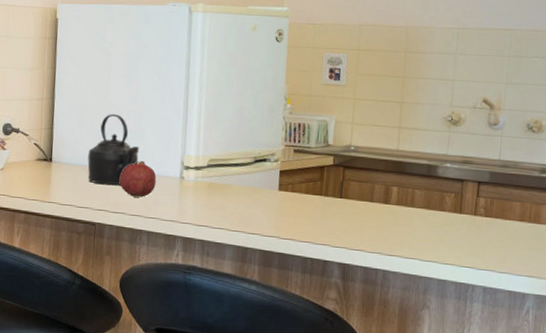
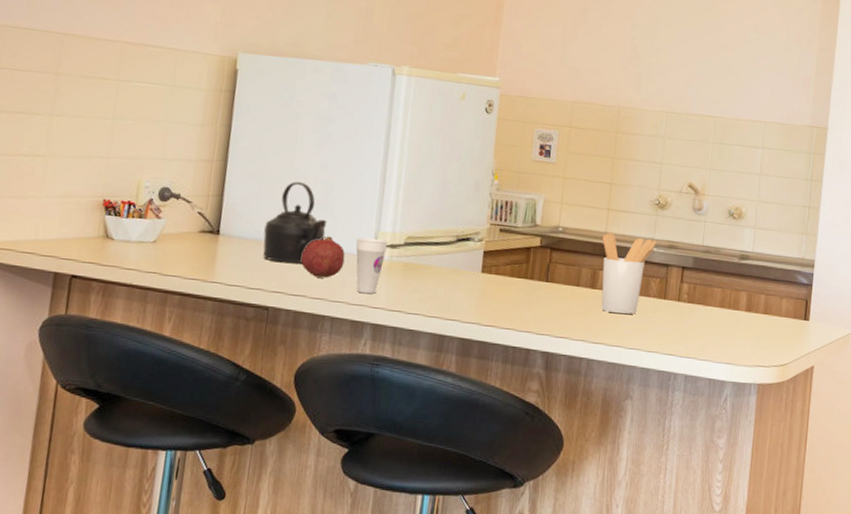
cup: none [165,161,193,211] -> present [356,237,388,295]
utensil holder: none [394,149,451,228] -> present [601,232,657,314]

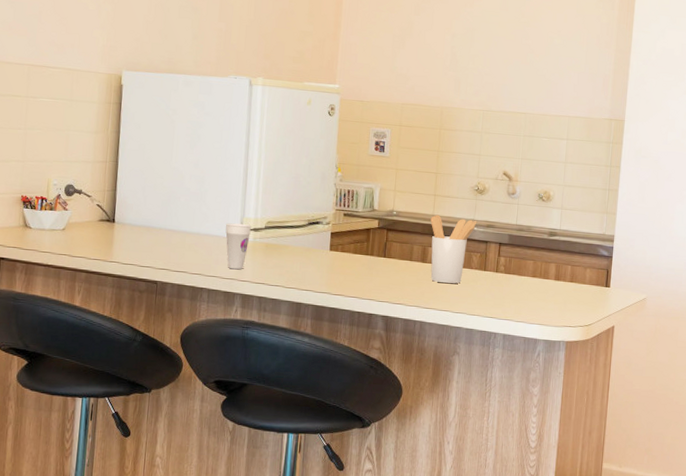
kettle: present [263,182,327,264] -> none [150,177,201,246]
fruit: present [301,236,345,278] -> none [181,222,217,257]

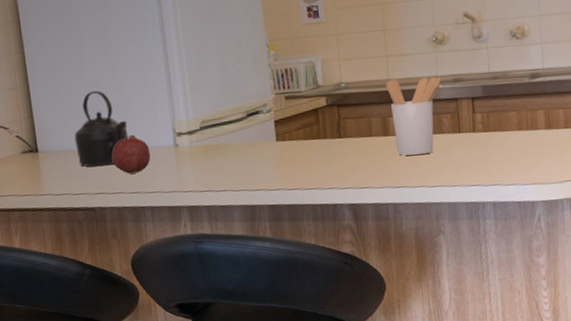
kettle: none [150,177,201,246] -> present [74,91,129,167]
fruit: none [181,222,217,257] -> present [112,134,151,174]
cup: present [225,223,251,270] -> none [157,128,186,181]

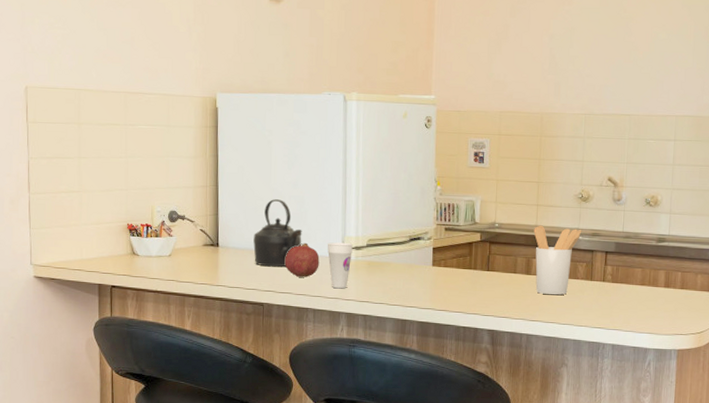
cup: none [157,128,186,181] -> present [328,242,353,289]

